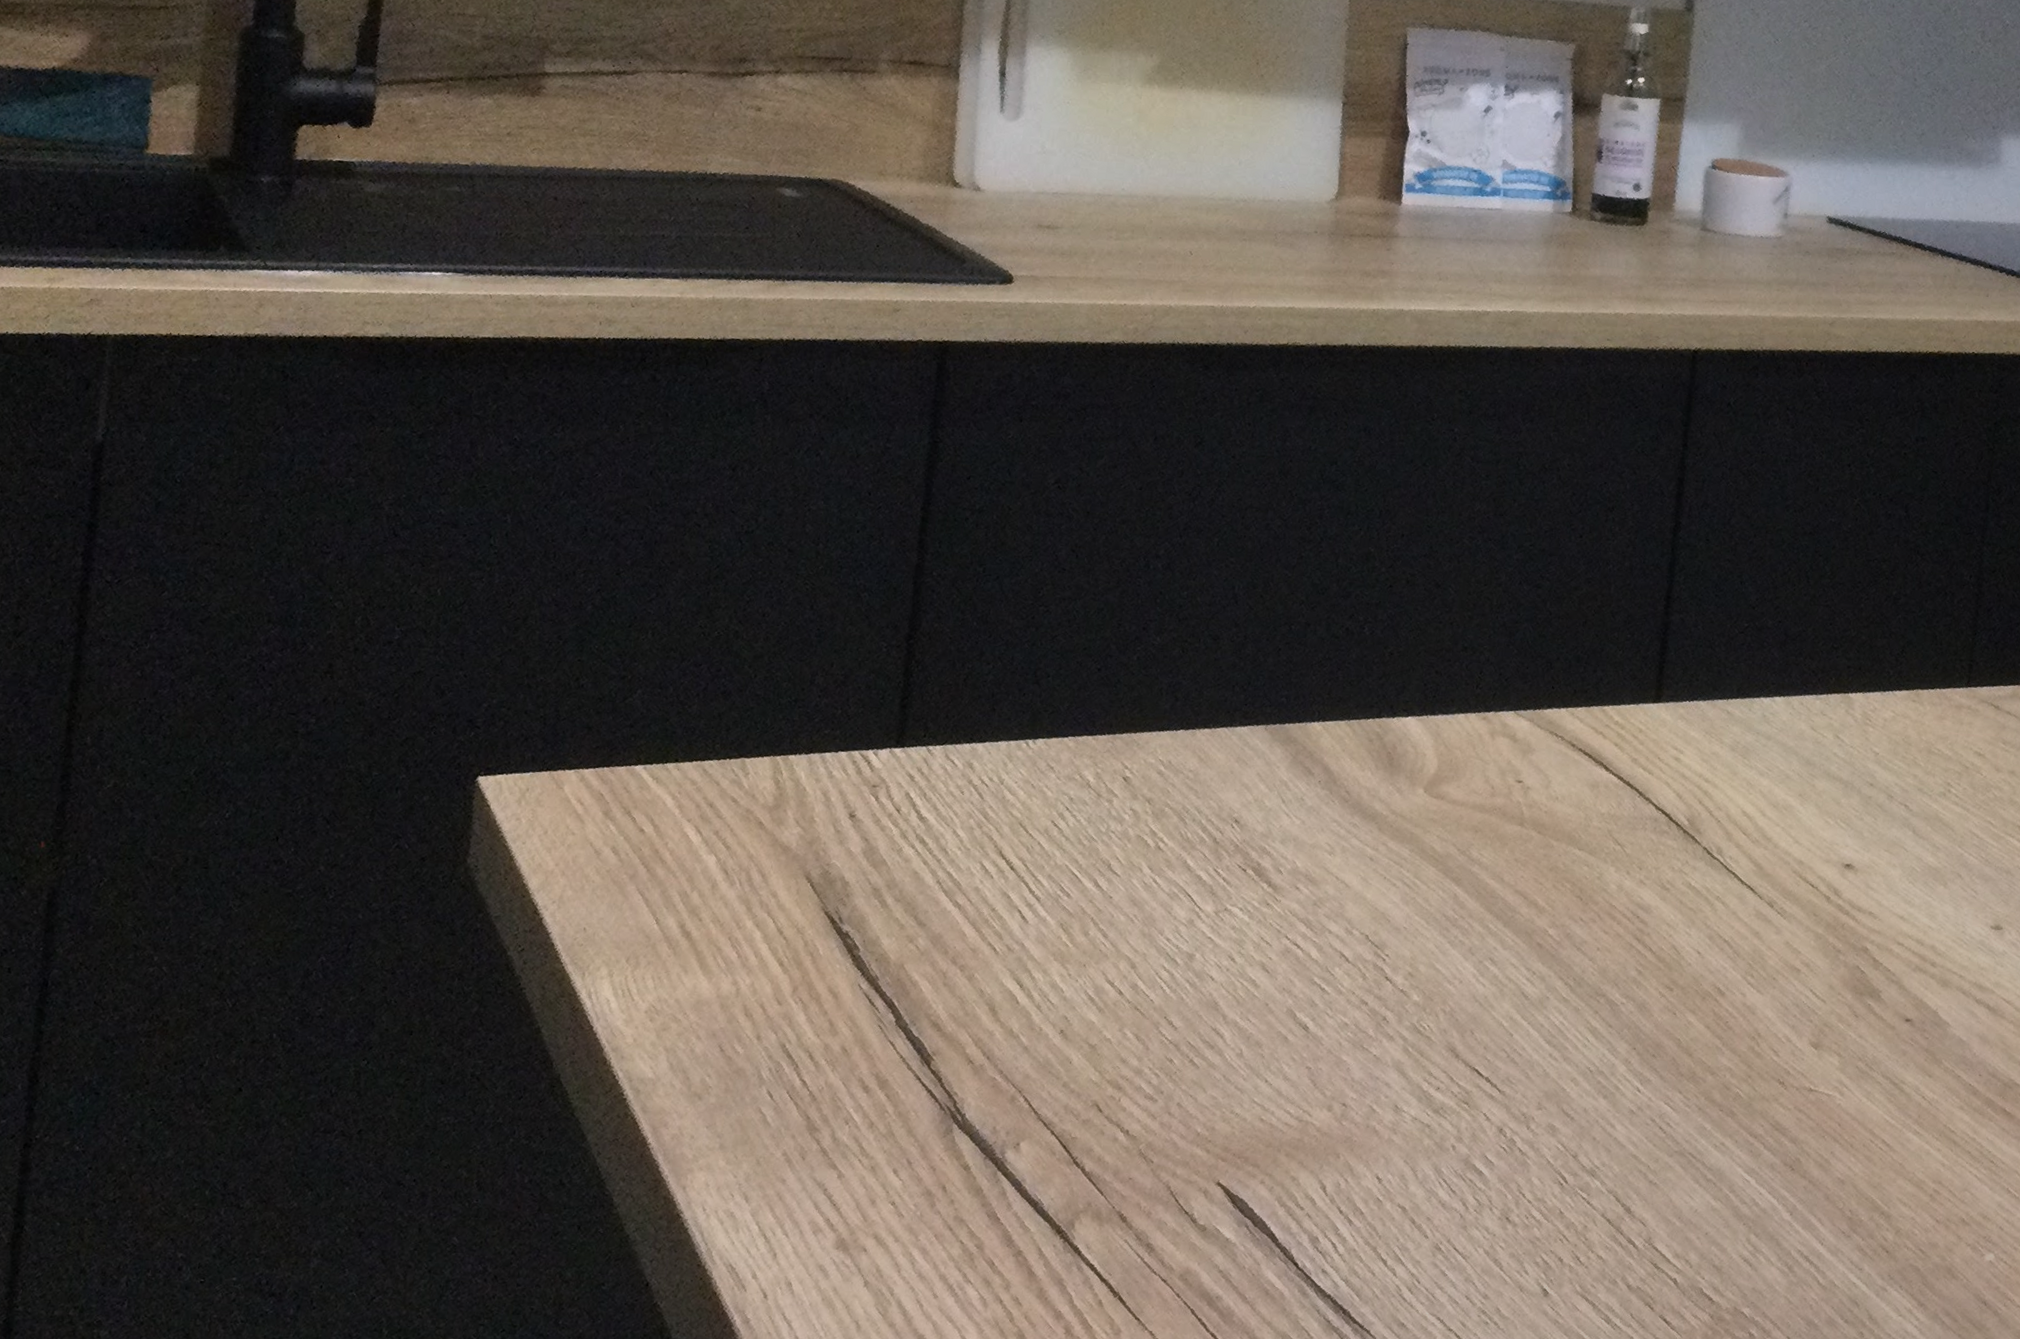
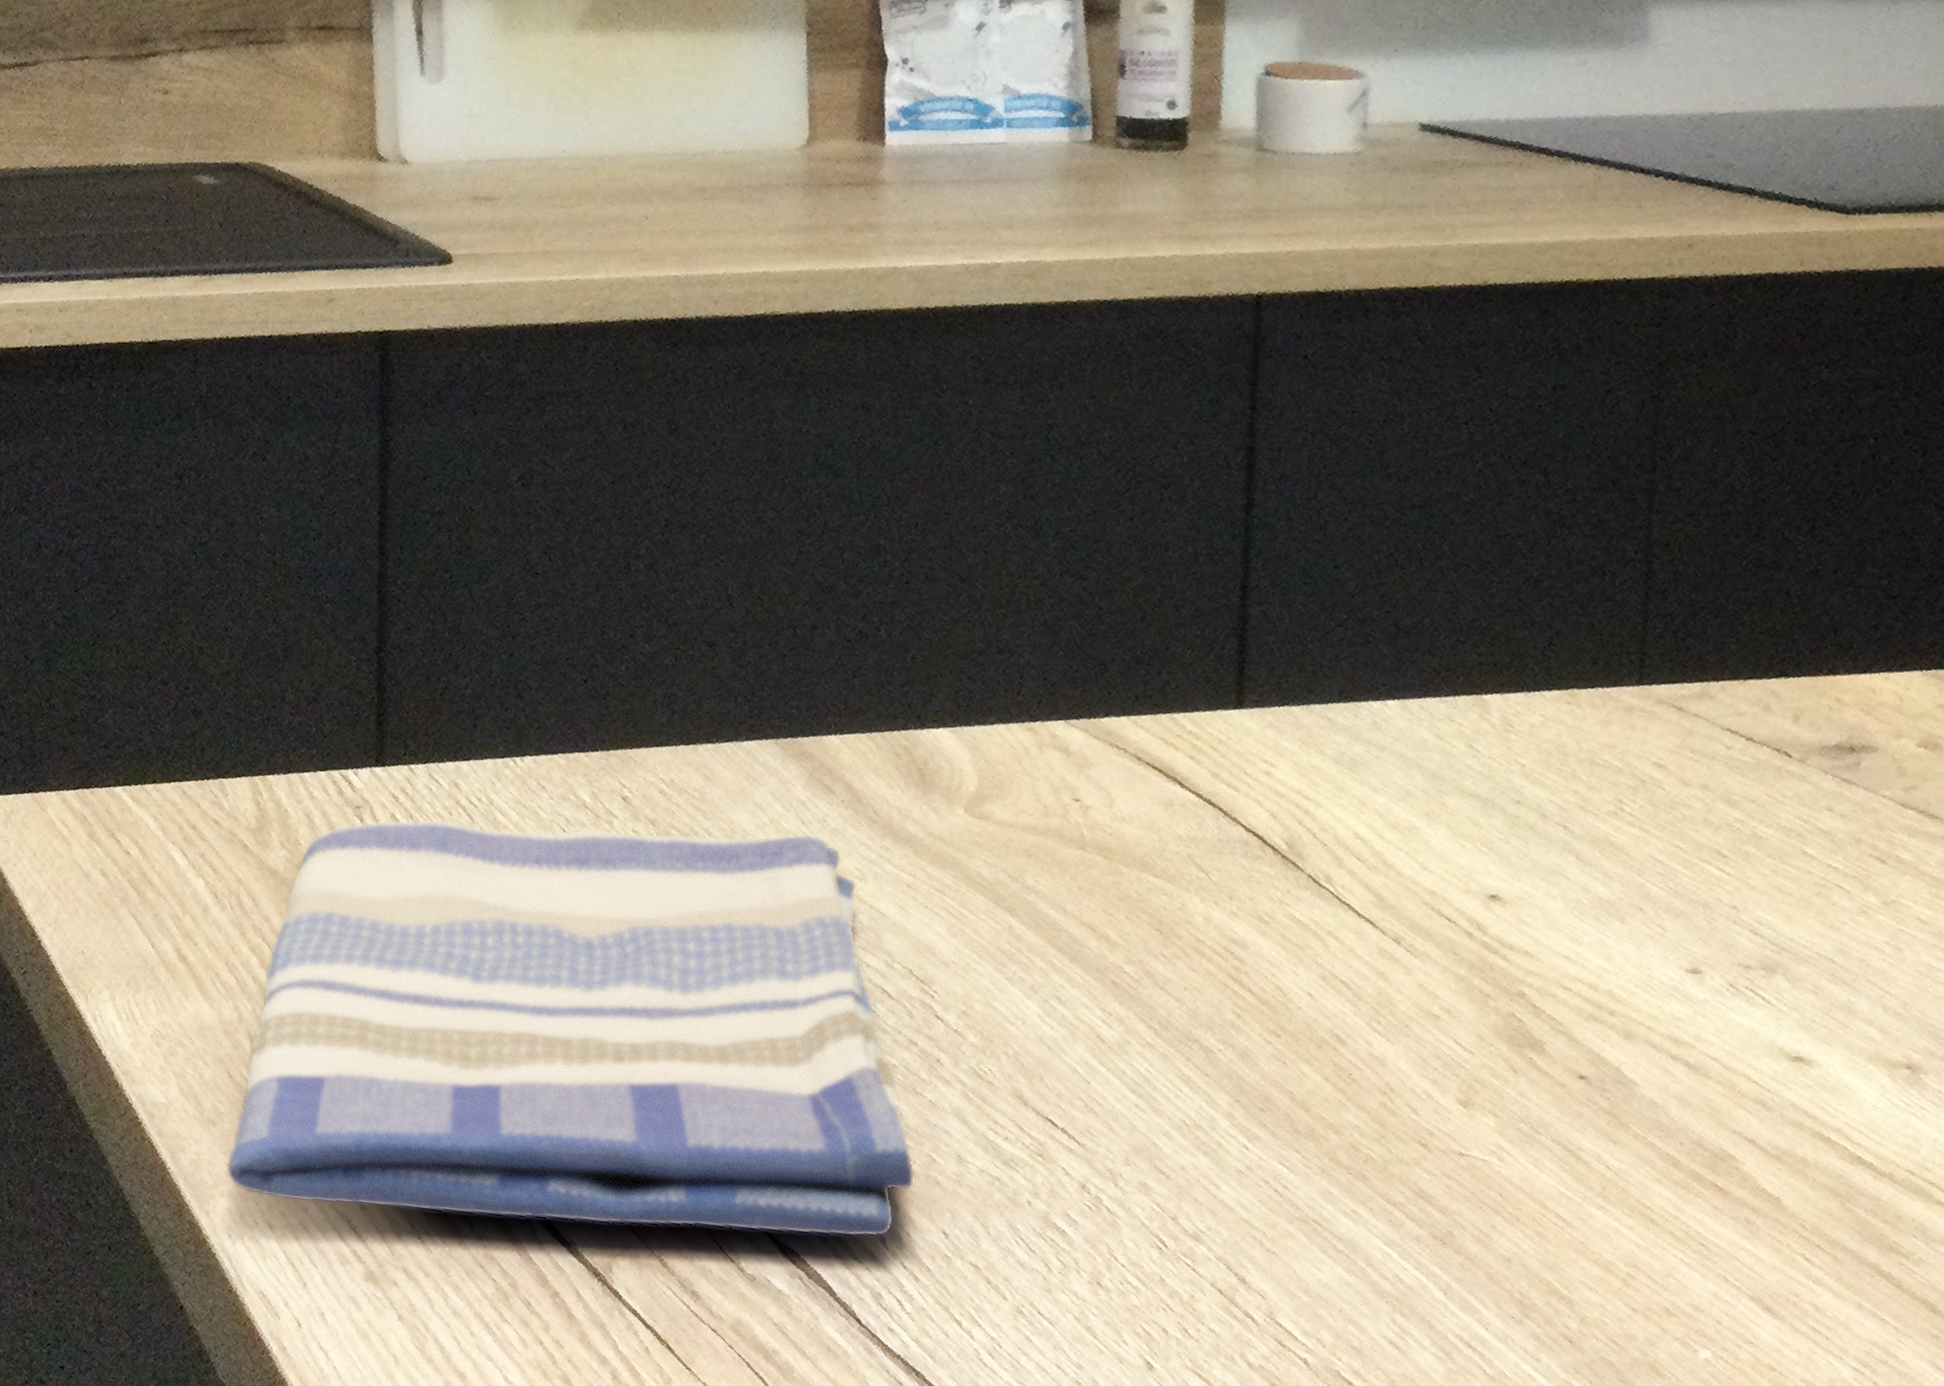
dish towel: none [707,797,1357,1186] -> present [226,819,916,1237]

